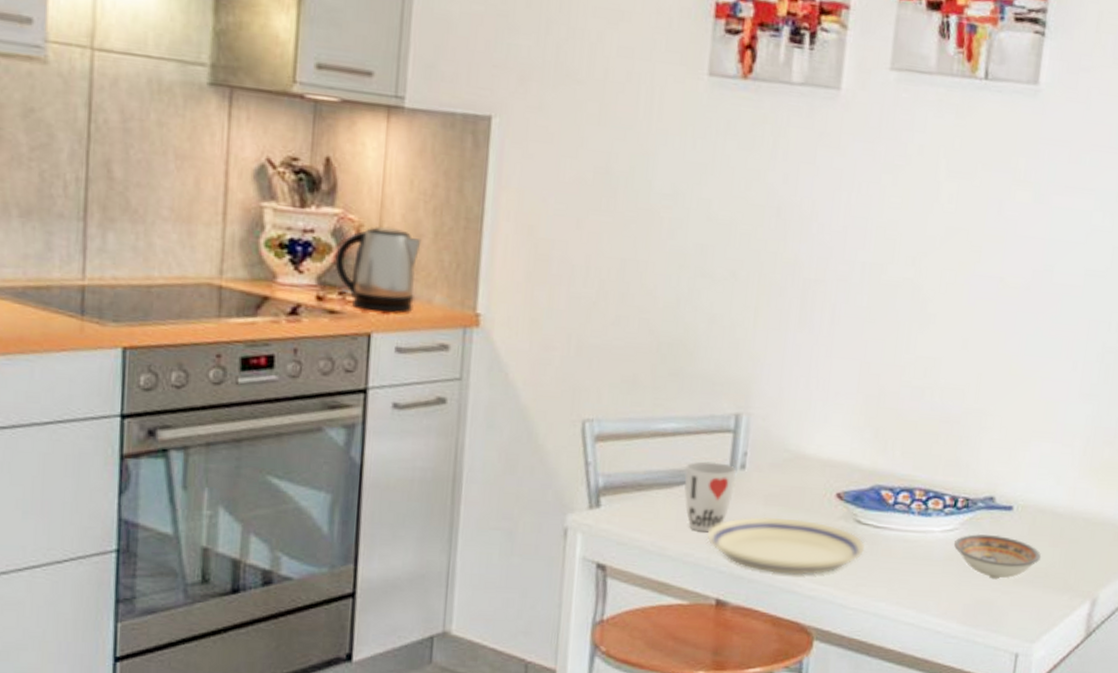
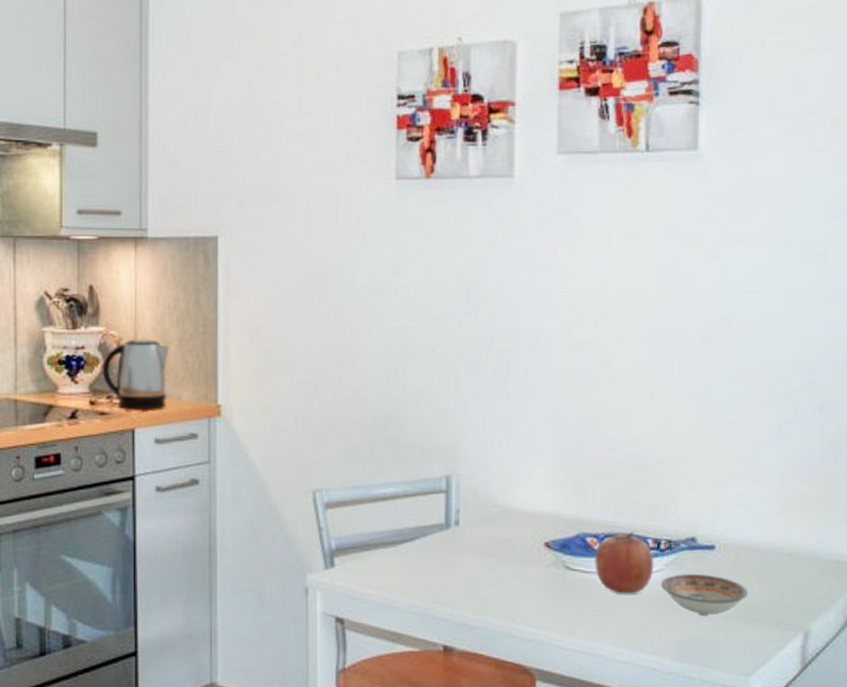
cup: present [684,461,736,531] -> none [404,520,451,584]
plate: present [707,516,865,575] -> none [430,567,575,620]
fruit: none [886,487,950,553] -> present [594,532,654,594]

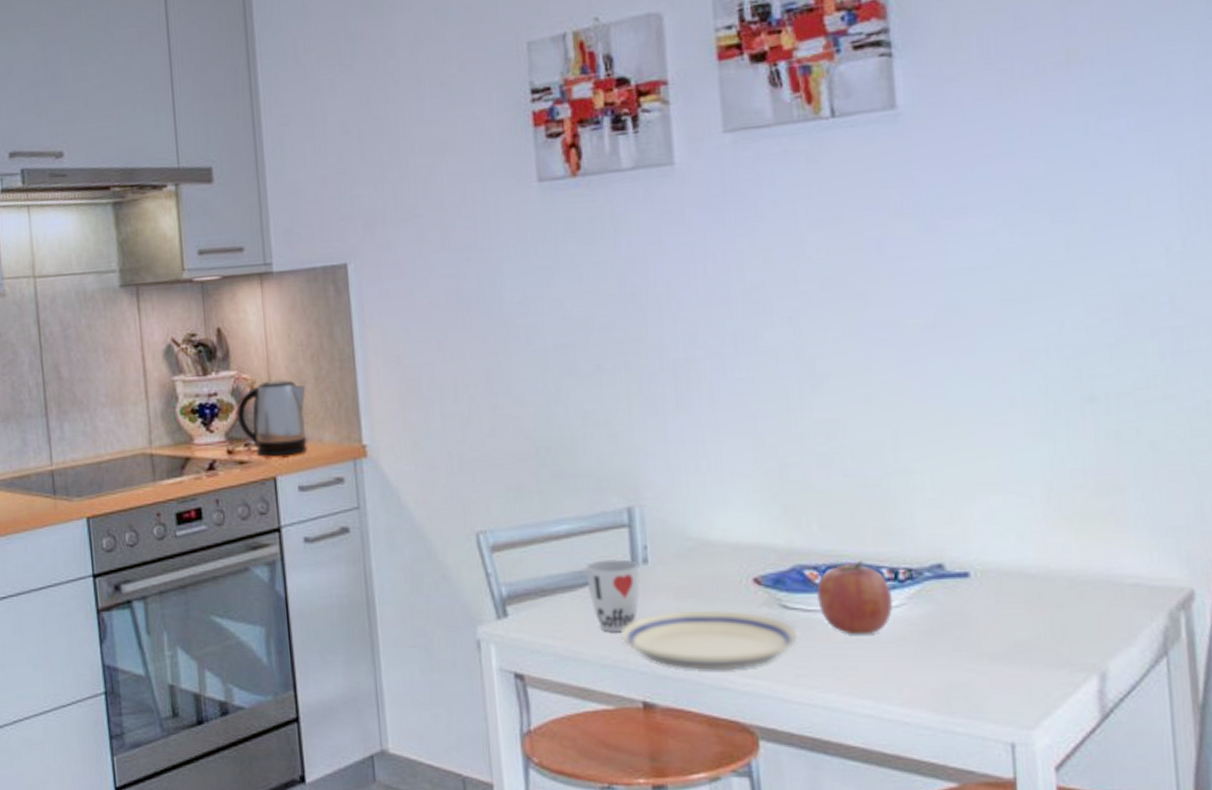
cup: none [404,520,451,584] -> present [584,559,640,632]
plate: none [430,567,575,620] -> present [620,610,797,670]
bowl: present [660,573,749,617] -> none [903,606,1020,659]

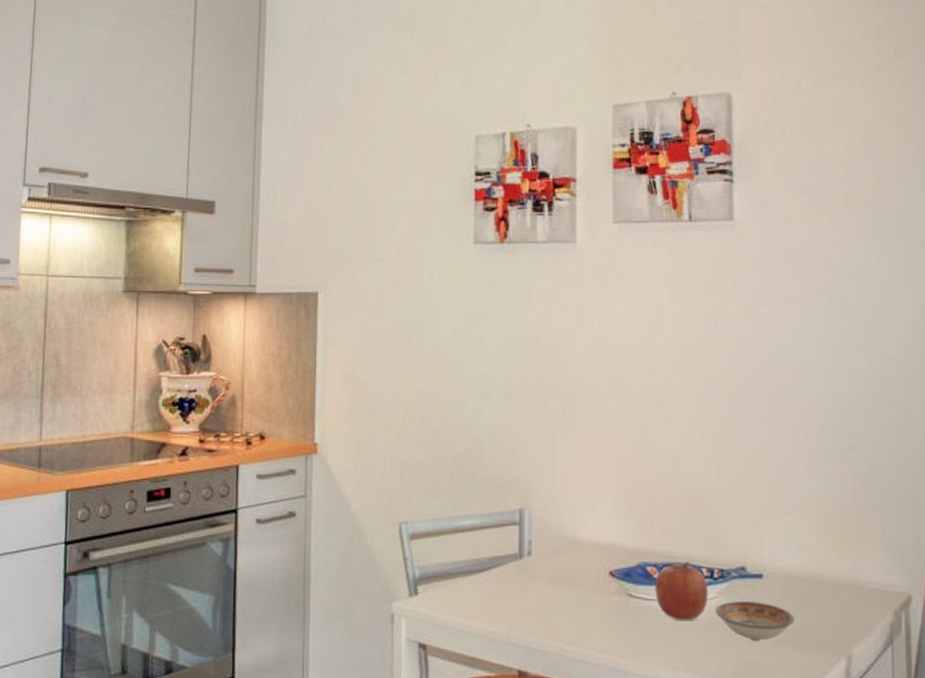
kettle: present [236,379,308,458] -> none [210,382,272,449]
cup: present [584,559,640,632] -> none [482,551,524,611]
plate: present [620,610,797,670] -> none [505,595,638,646]
bowl: none [903,606,1020,659] -> present [715,600,795,642]

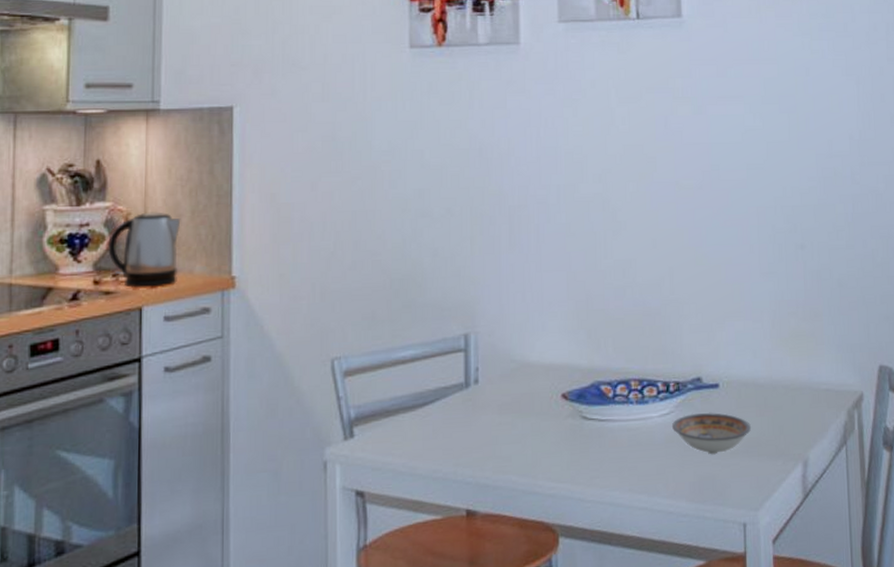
kettle: none [210,382,272,449] -> present [107,211,181,289]
fruit: present [654,561,709,620] -> none [609,377,665,439]

